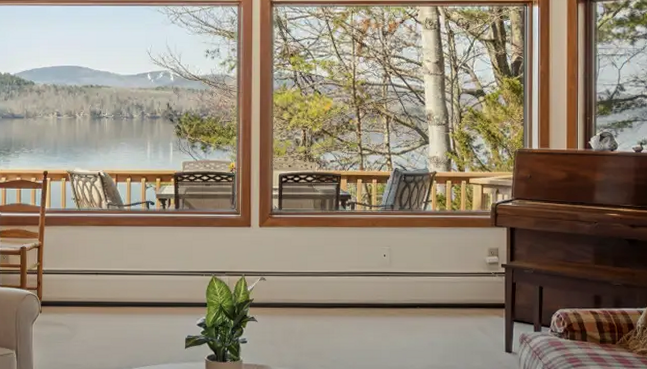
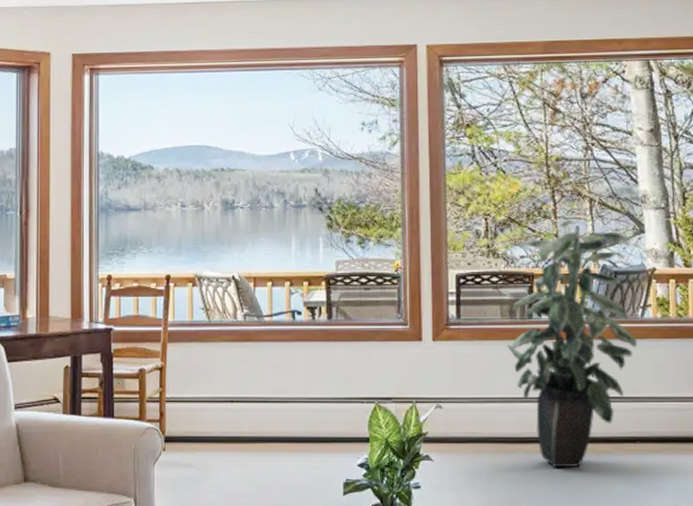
indoor plant: none [318,132,420,327] -> present [507,219,638,467]

